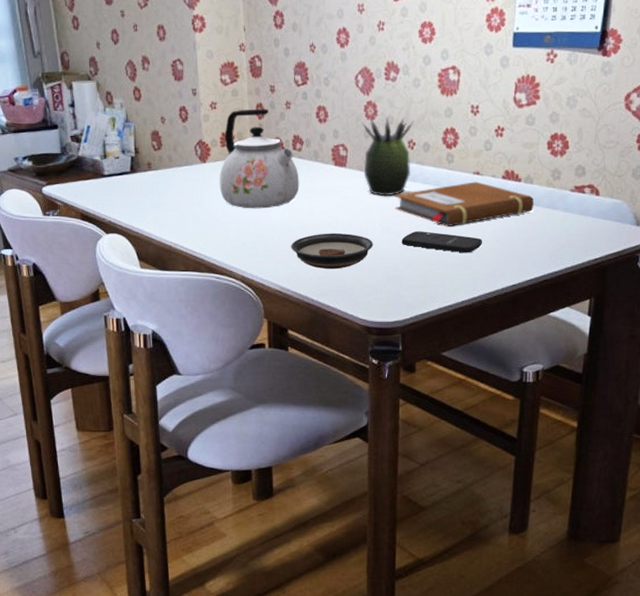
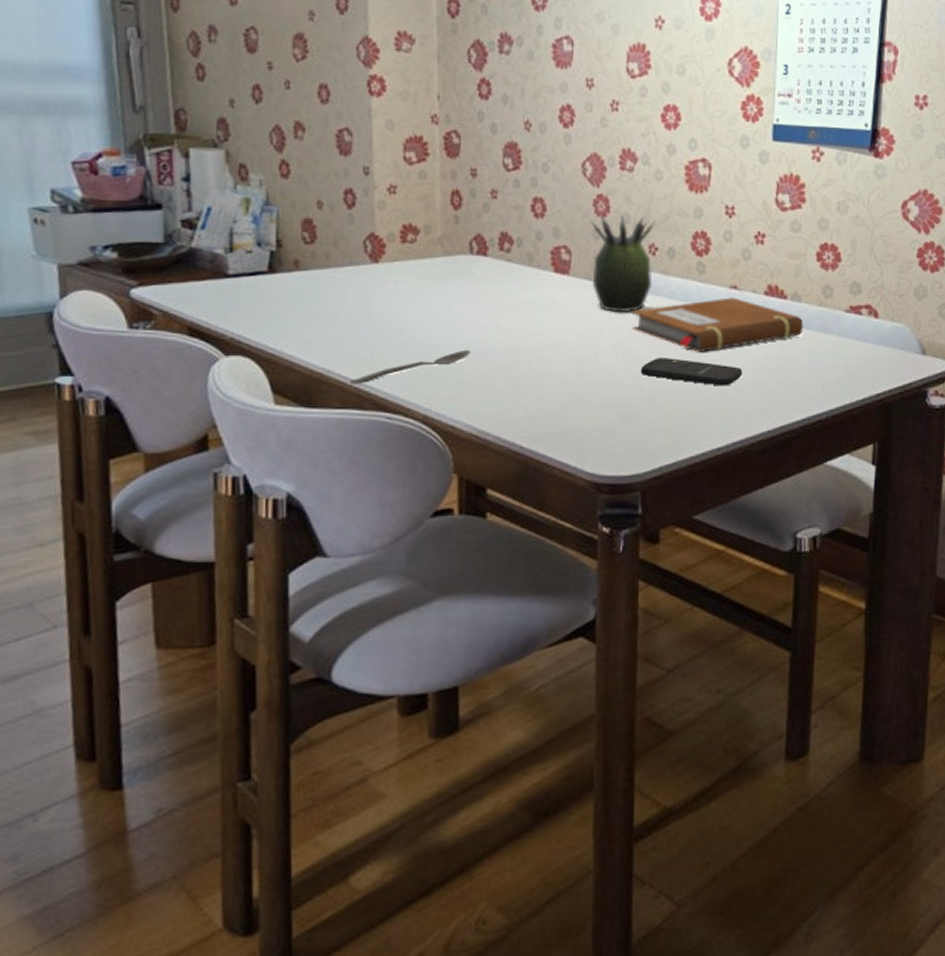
spoon: none [190,227,274,254] -> present [350,349,471,384]
kettle: present [219,108,299,209] -> none [396,196,507,325]
saucer: present [291,232,373,270] -> none [494,358,604,407]

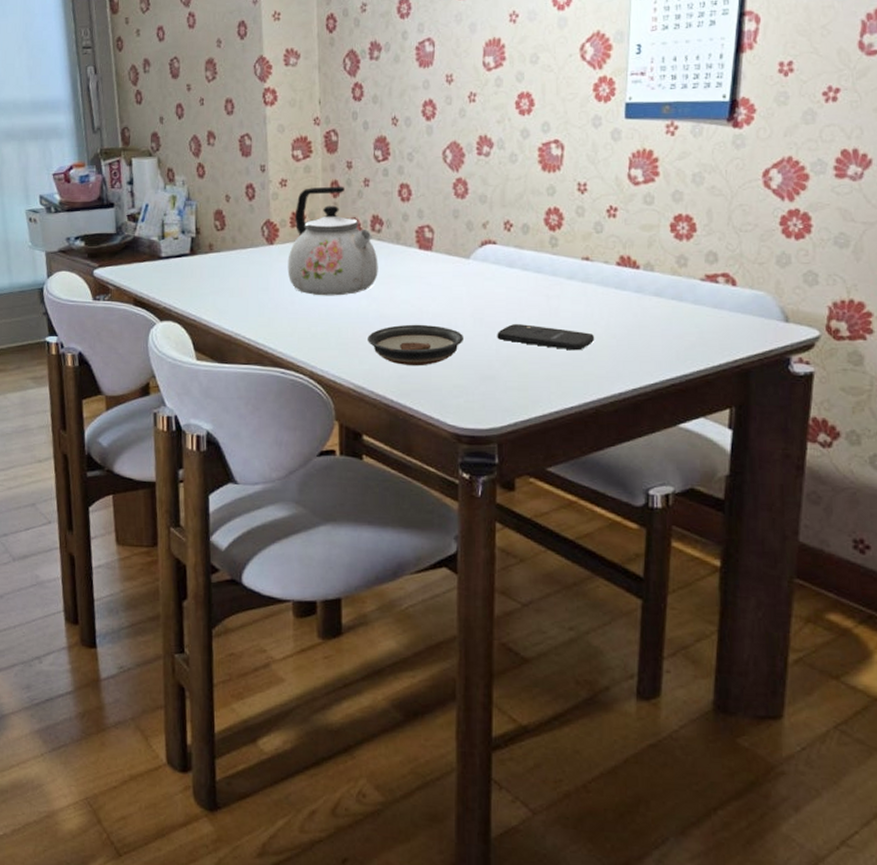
spoon: present [350,349,471,384] -> none [253,316,349,345]
kettle: none [396,196,507,325] -> present [287,186,378,296]
saucer: none [494,358,604,407] -> present [368,324,463,366]
succulent plant: present [589,215,656,313] -> none [449,196,511,284]
notebook: present [631,297,803,352] -> none [488,268,656,319]

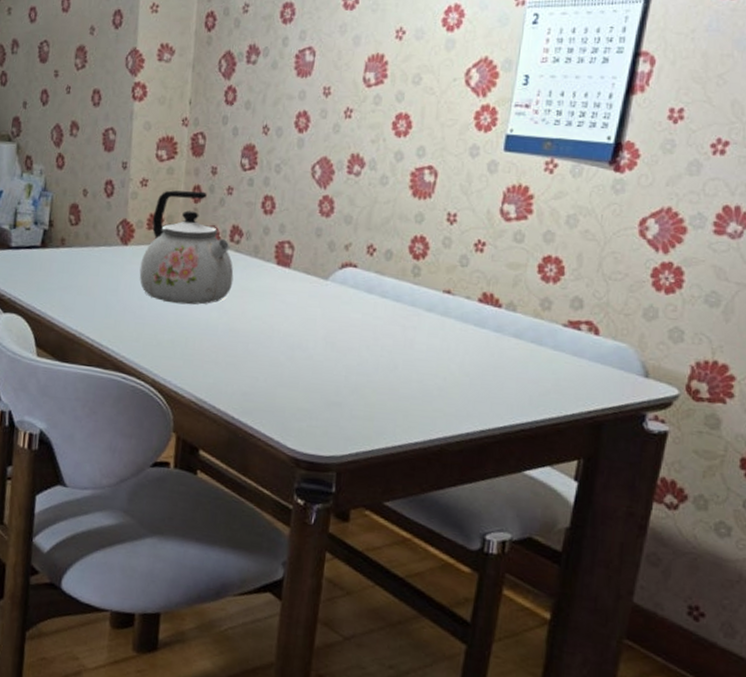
saucer: present [368,324,463,366] -> none [214,341,313,385]
smartphone: present [497,324,595,351] -> none [347,351,448,386]

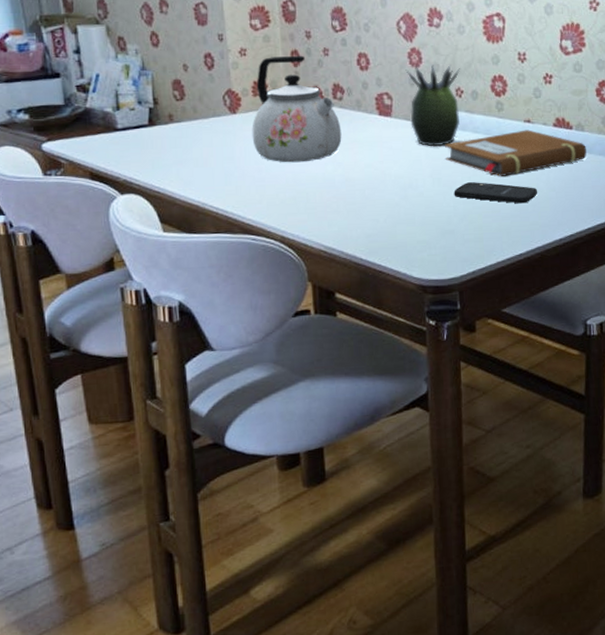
succulent plant: none [310,215,377,308] -> present [405,65,461,147]
notebook: none [343,301,516,351] -> present [445,130,587,176]
smartphone: none [347,351,448,386] -> present [454,182,538,204]

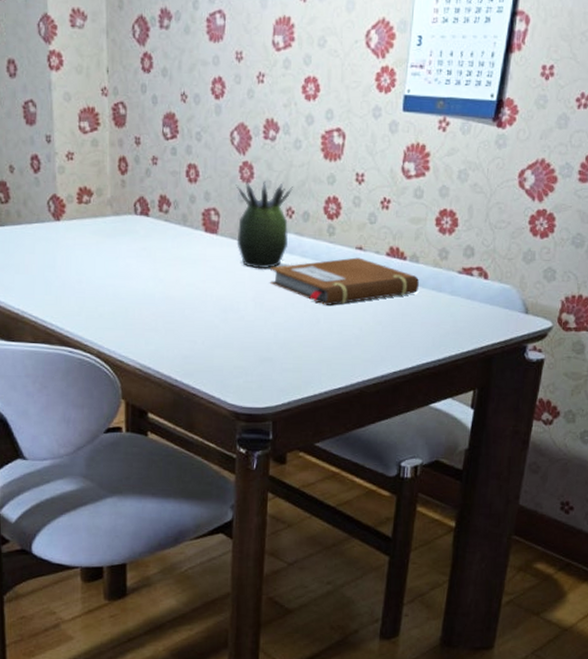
kettle: present [252,55,342,163] -> none [74,162,165,276]
smartphone: present [454,182,538,204] -> none [275,309,364,336]

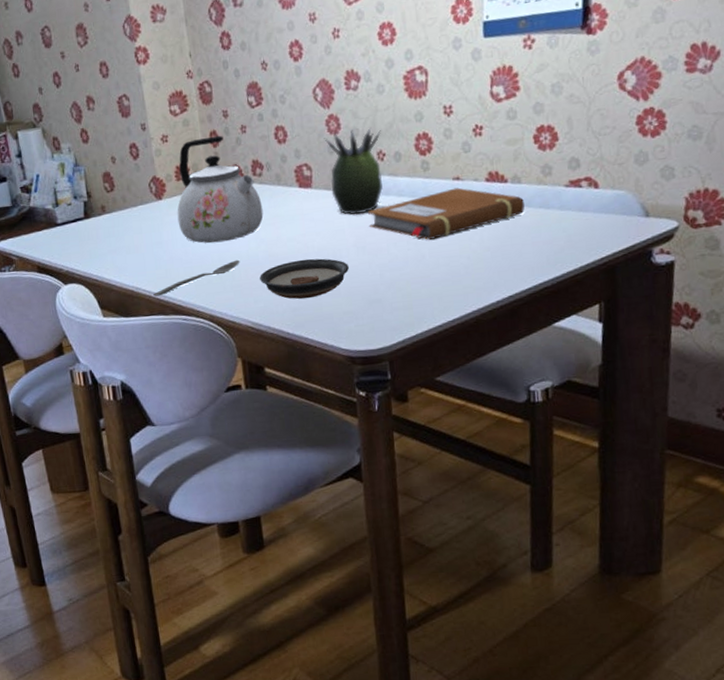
spoon: none [40,297,135,323] -> present [153,259,240,296]
kettle: none [74,162,165,276] -> present [177,135,264,243]
saucer: none [154,306,245,348] -> present [260,258,349,299]

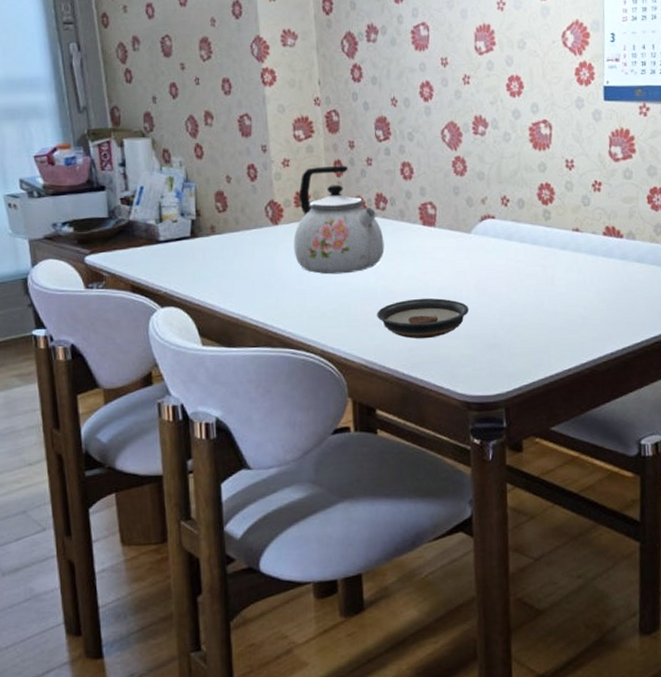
spoon: present [153,259,240,296] -> none [261,293,357,327]
succulent plant: present [324,128,383,215] -> none [450,173,507,257]
notebook: present [368,187,525,240] -> none [490,239,638,287]

